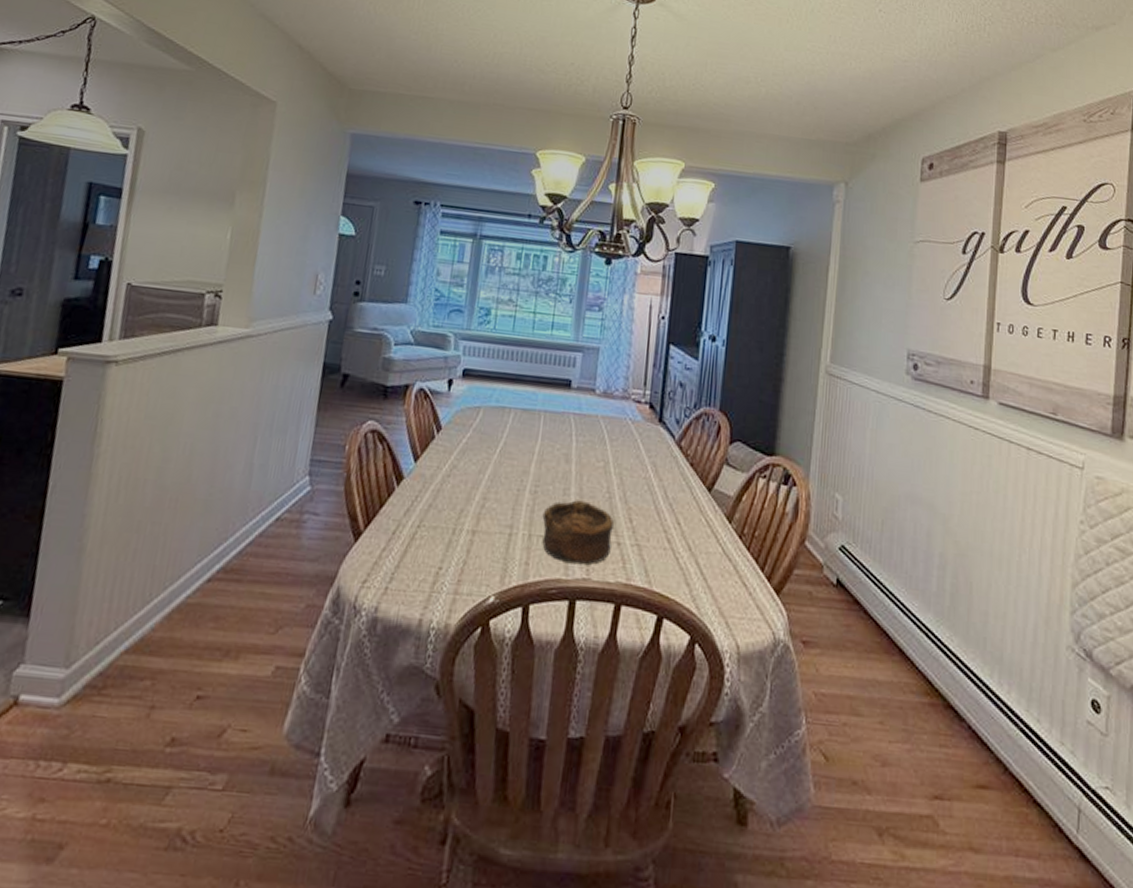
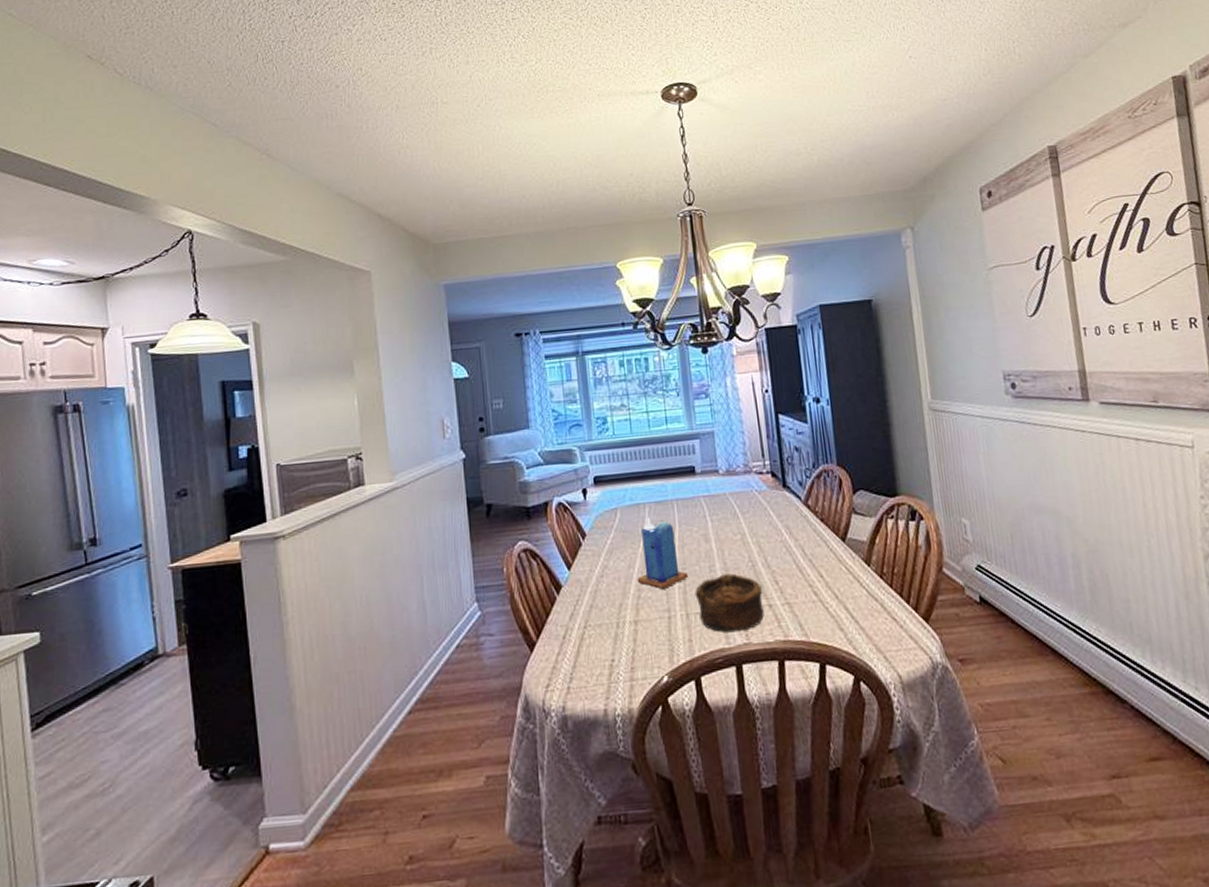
candle: none [484,423,541,503] -> present [637,517,689,589]

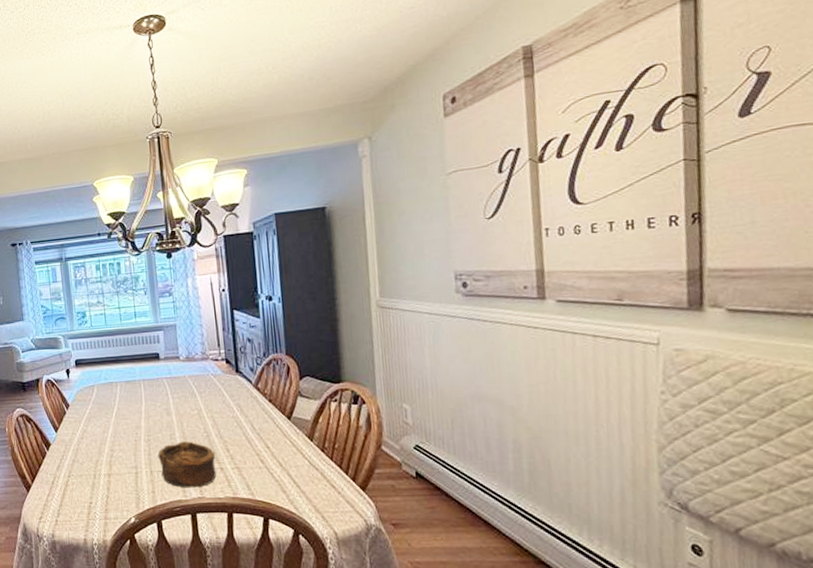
candle: present [637,517,689,589] -> none [110,393,153,451]

